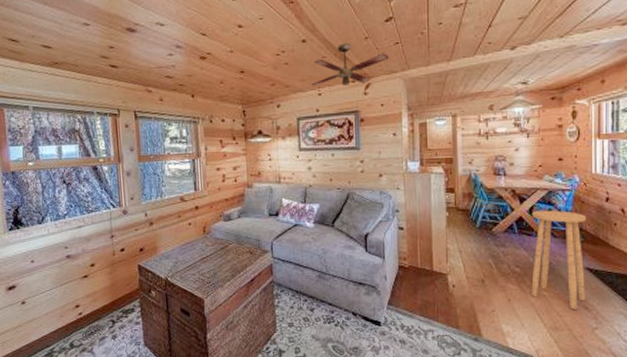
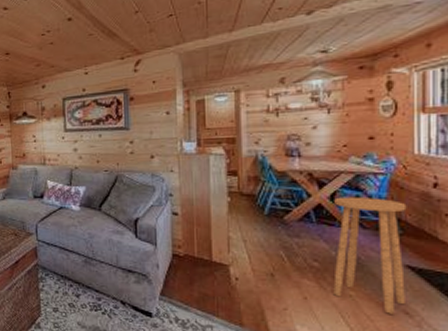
ceiling fan: present [311,43,389,86] -> none [77,18,162,65]

